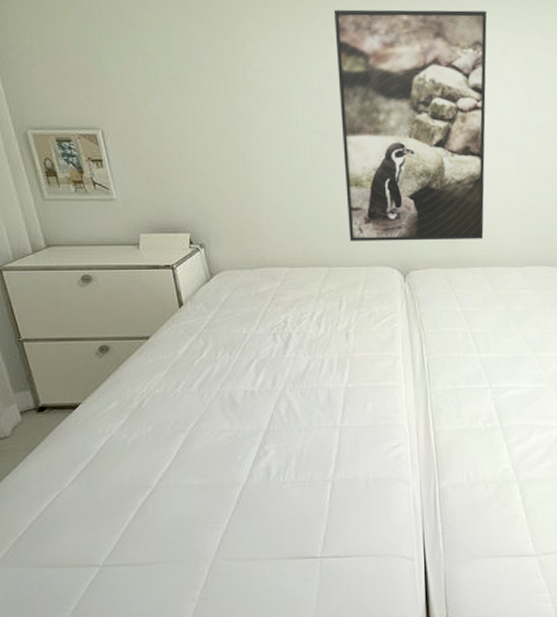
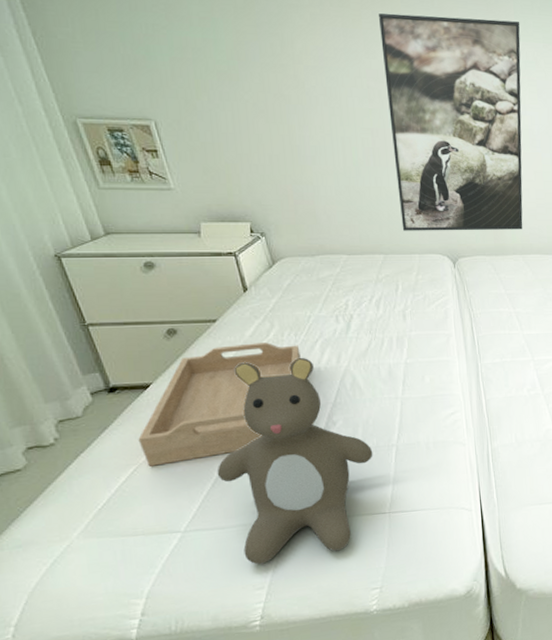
serving tray: none [63,362,234,493] -> present [138,342,301,467]
teddy bear: none [140,378,306,608] -> present [217,357,373,565]

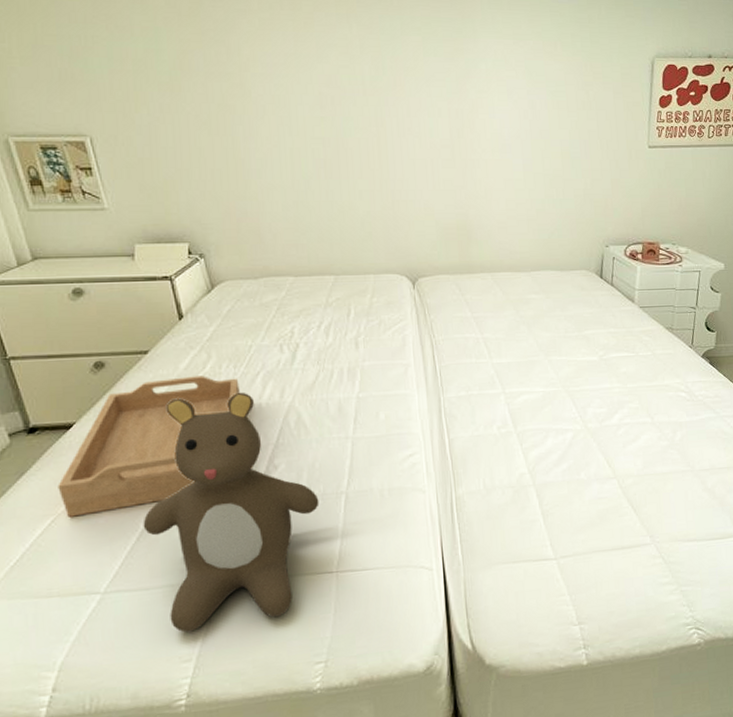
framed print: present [378,13,523,231] -> none [332,14,492,249]

